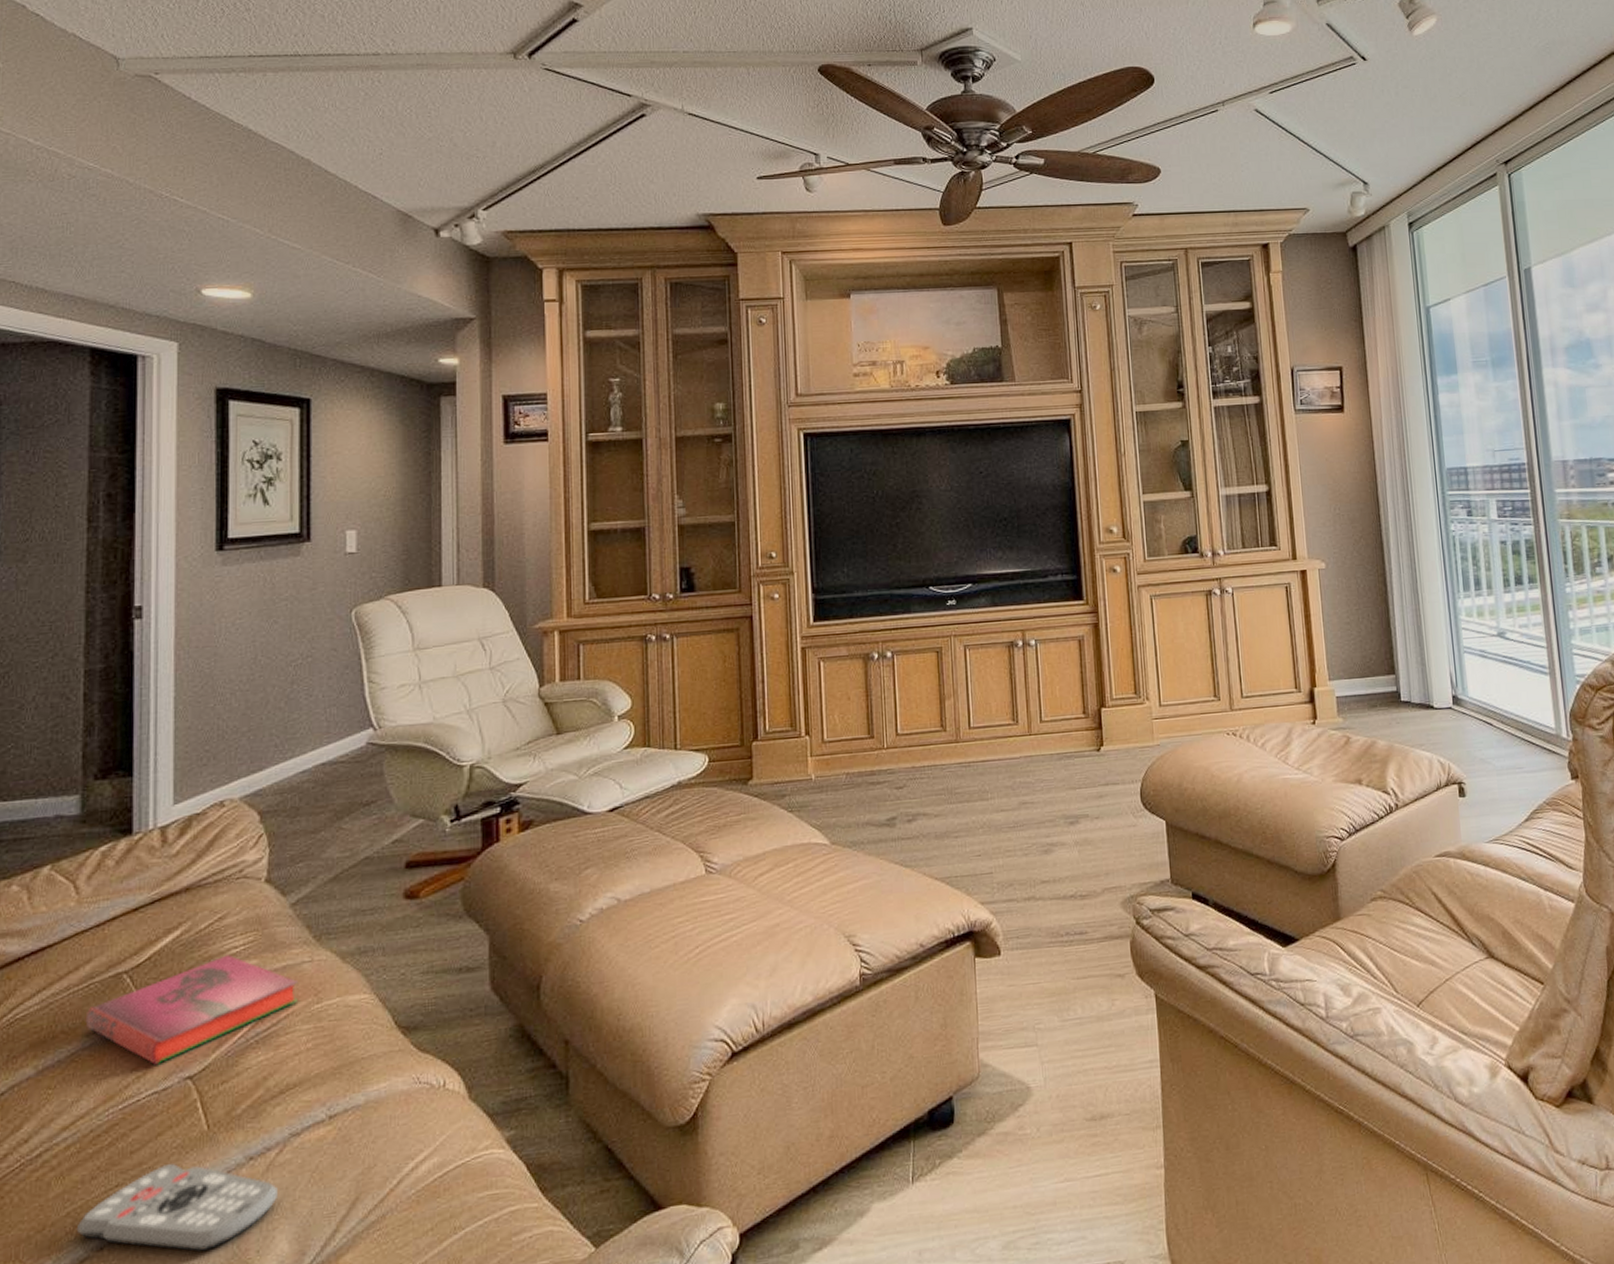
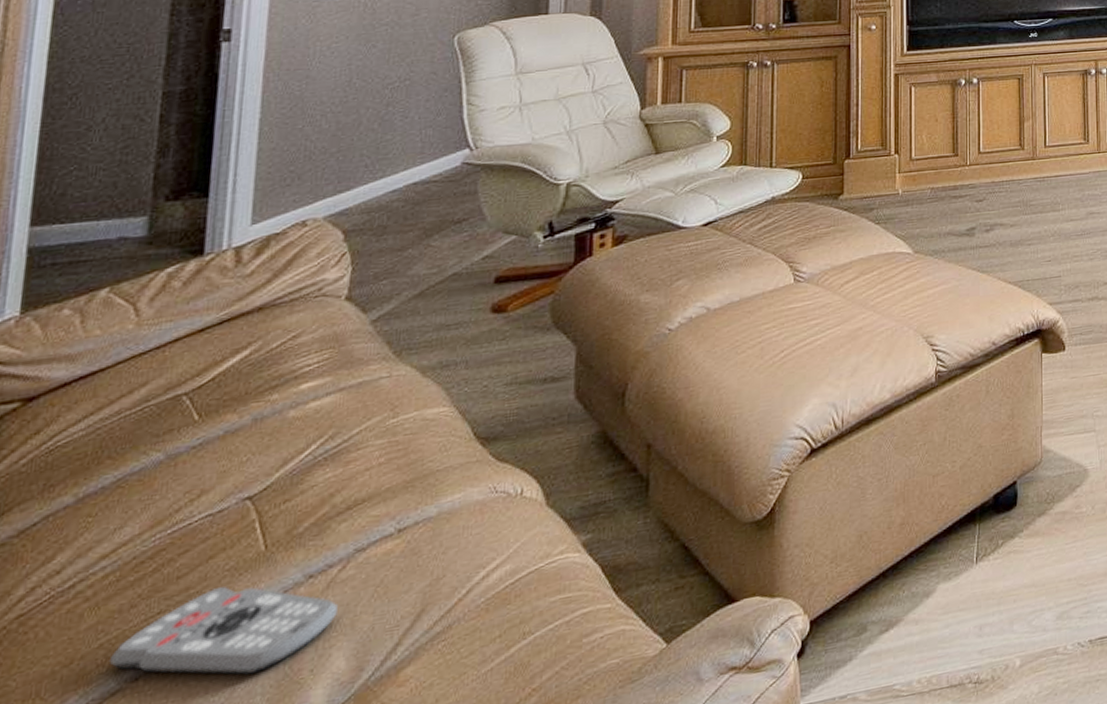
hardback book: present [85,955,299,1065] -> none [135,373,374,487]

